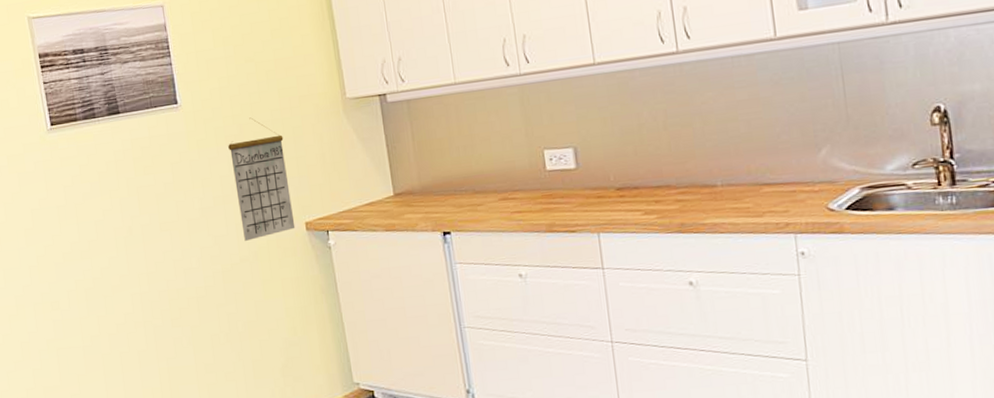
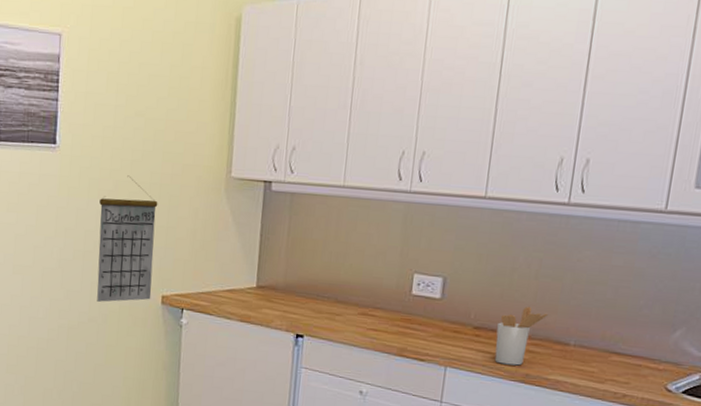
utensil holder: none [639,157,687,219] -> present [494,306,548,366]

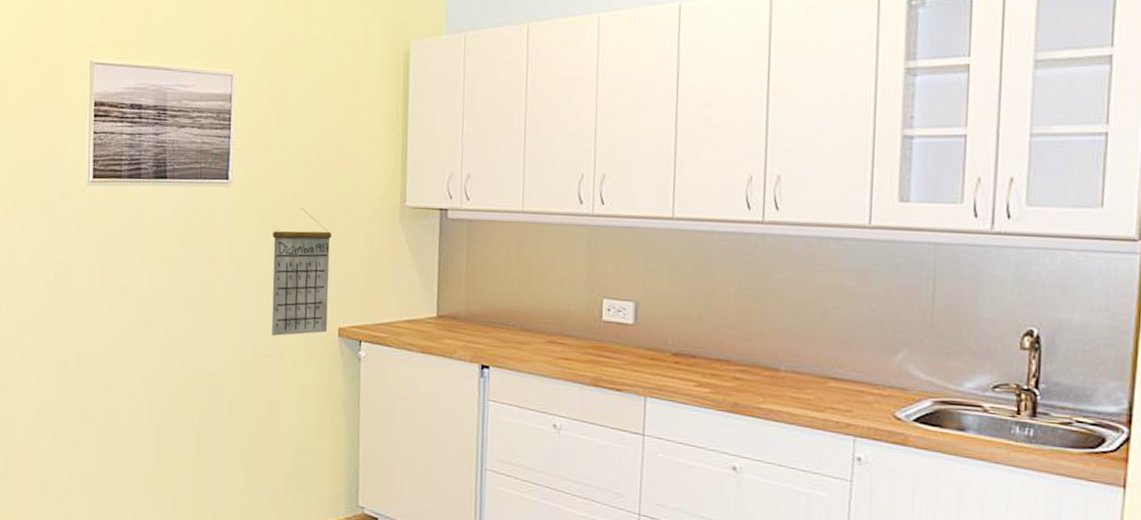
utensil holder: present [494,306,548,366] -> none [698,329,752,394]

